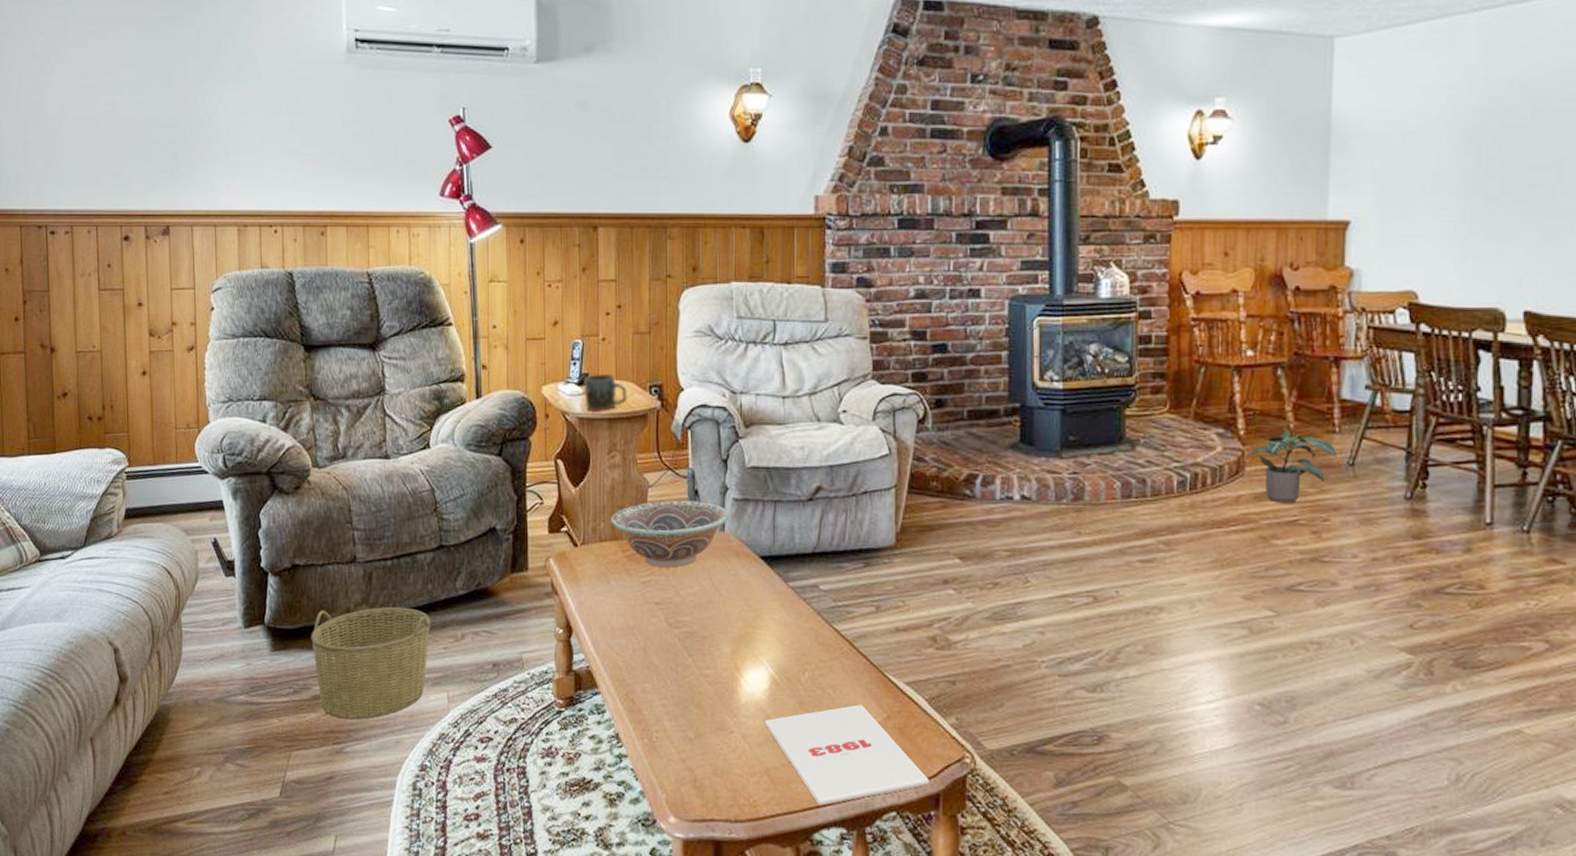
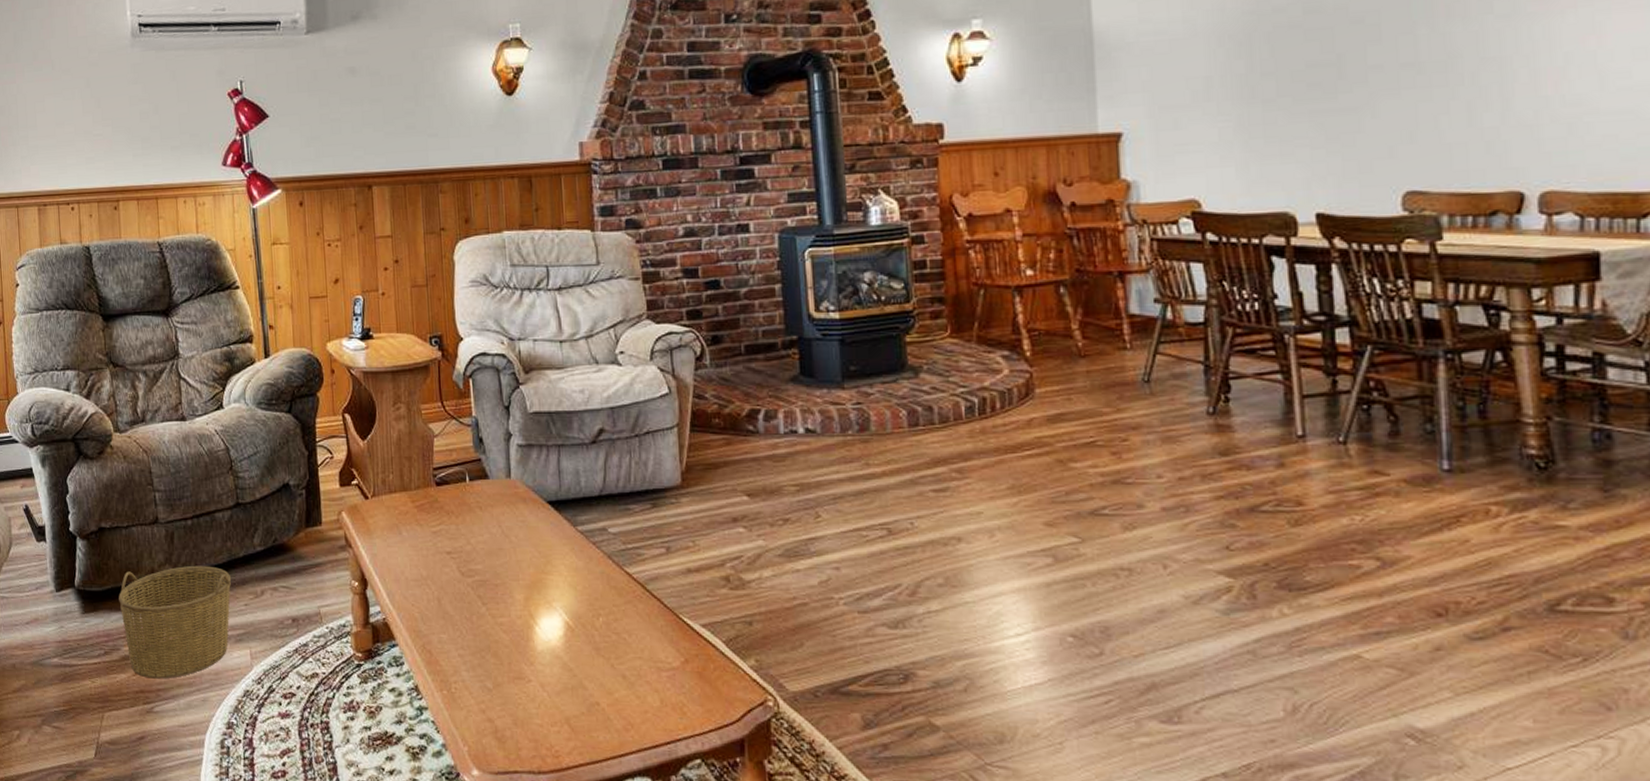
mug: present [583,373,627,411] -> none [366,326,409,365]
decorative bowl: present [610,500,730,568] -> none [398,448,516,516]
magazine: present [764,704,929,806] -> none [561,648,733,755]
potted plant: present [1245,430,1337,504] -> none [1034,349,1131,425]

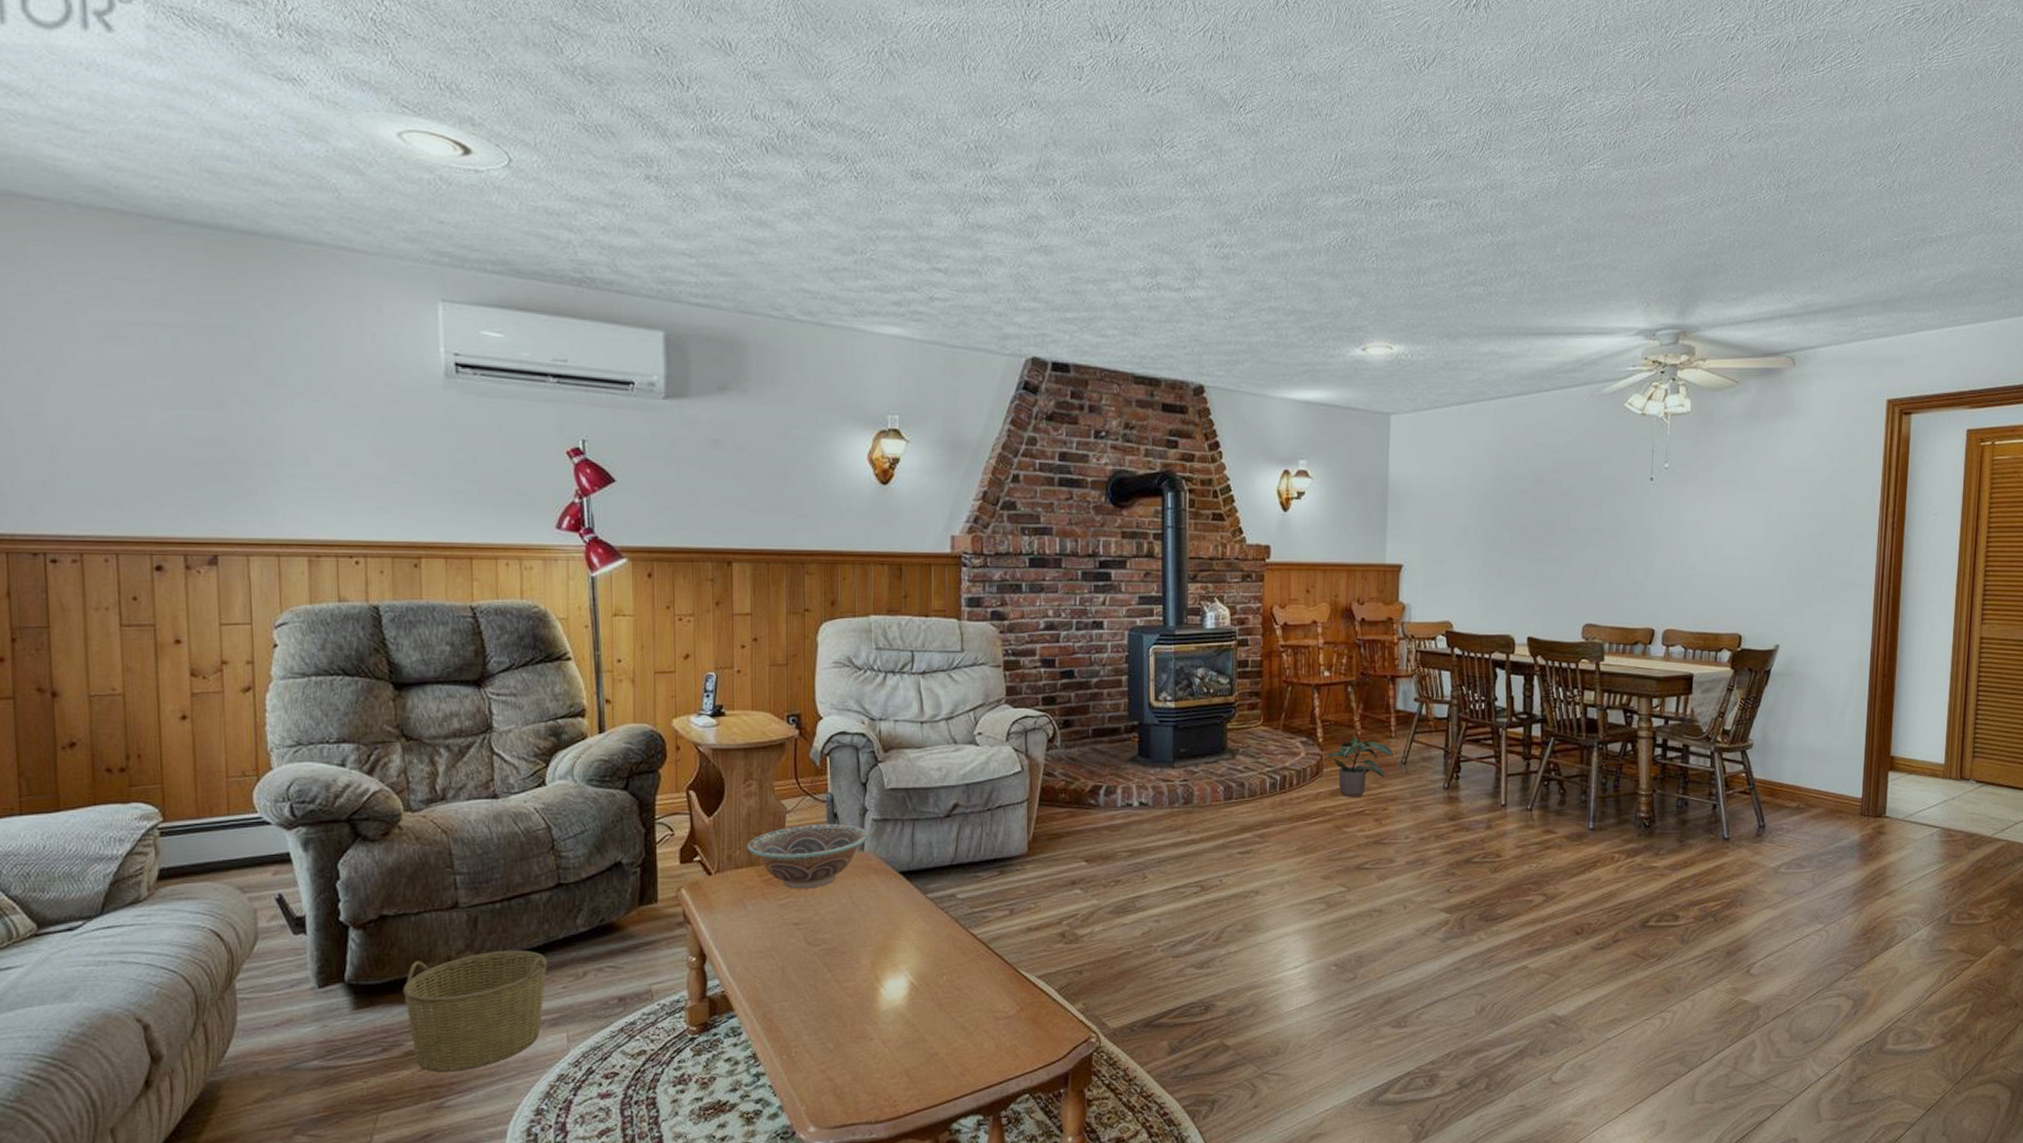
decorative bowl: none [398,448,516,516] -> present [746,823,870,889]
potted plant: none [1034,349,1131,425] -> present [1323,737,1394,798]

